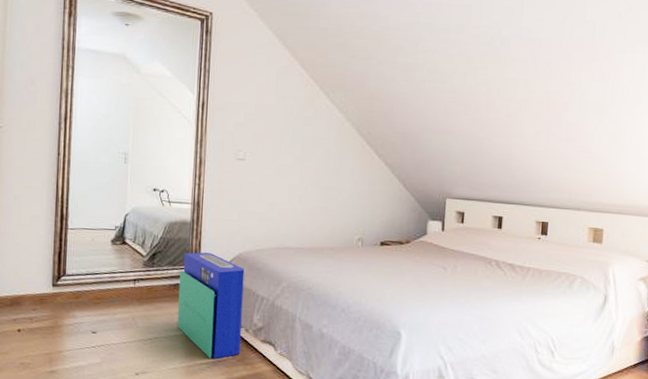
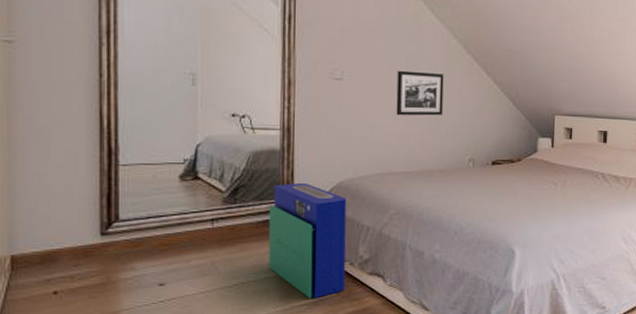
picture frame: none [291,151,337,196] -> present [396,70,444,116]

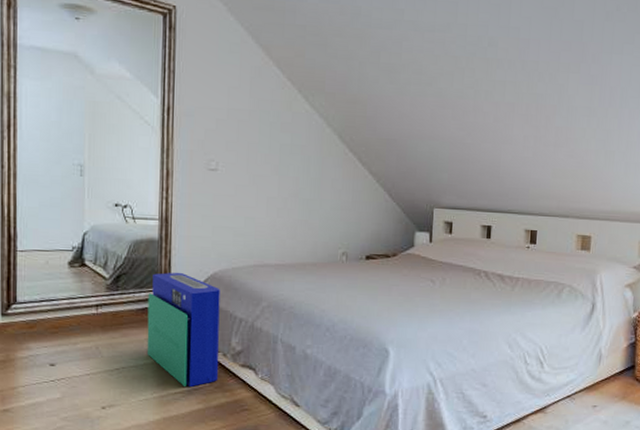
picture frame: present [396,70,444,116] -> none [269,160,318,208]

